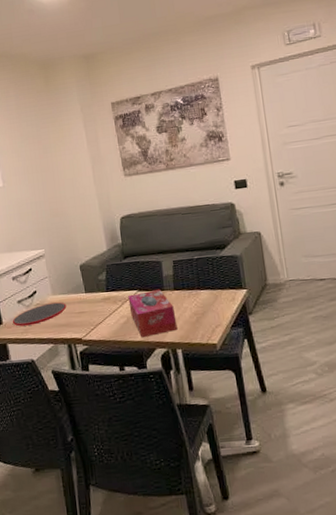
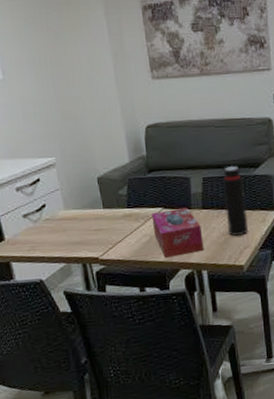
plate: present [12,302,67,327] -> none [16,218,82,244]
water bottle: none [191,248,218,315] -> present [222,166,248,236]

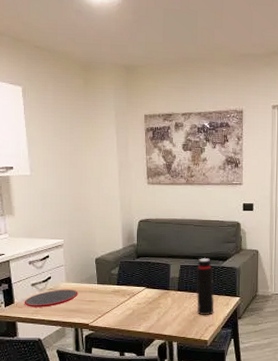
plate: none [16,218,82,244] -> present [24,289,78,308]
tissue box: present [151,207,204,259] -> none [136,288,176,329]

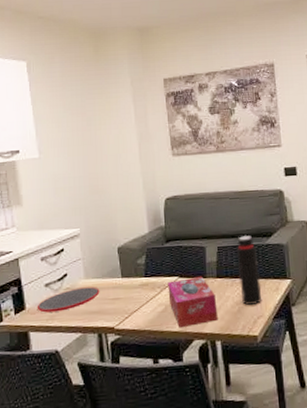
tissue box: none [136,288,176,329] -> present [168,276,218,328]

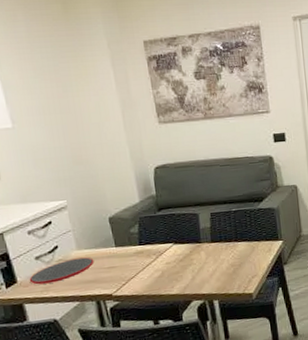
tissue box: present [168,276,218,328] -> none [163,241,215,291]
water bottle: present [236,235,261,305] -> none [229,201,255,266]

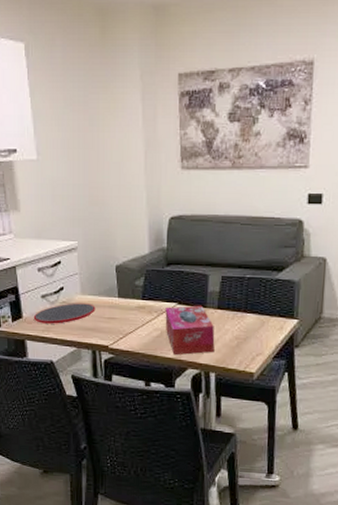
tissue box: none [163,241,215,291] -> present [165,305,215,355]

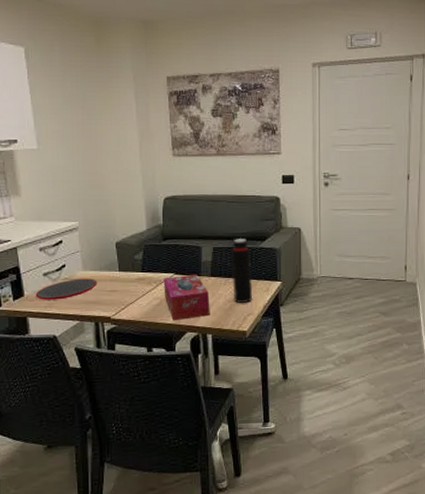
water bottle: none [241,267,265,341] -> present [231,238,253,303]

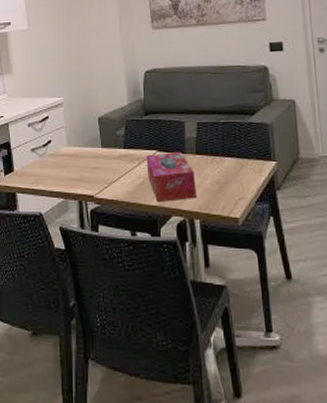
plate: present [35,278,97,300] -> none [24,154,81,176]
water bottle: present [231,238,253,303] -> none [217,112,243,185]

